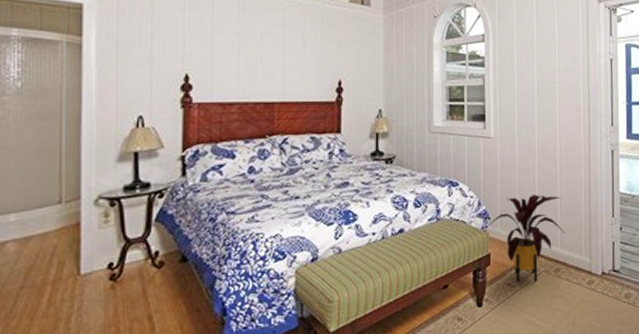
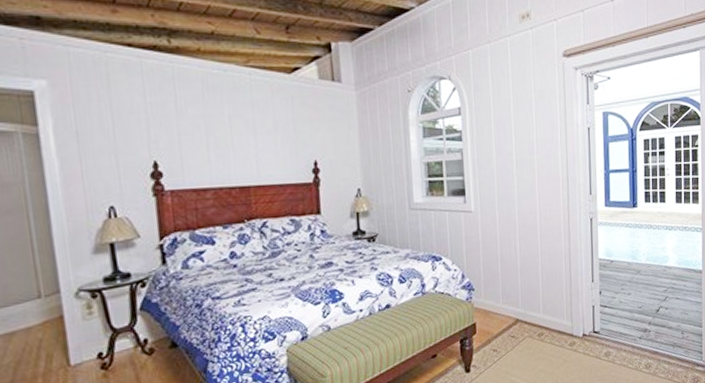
house plant: present [488,194,566,282] -> none [473,264,548,348]

